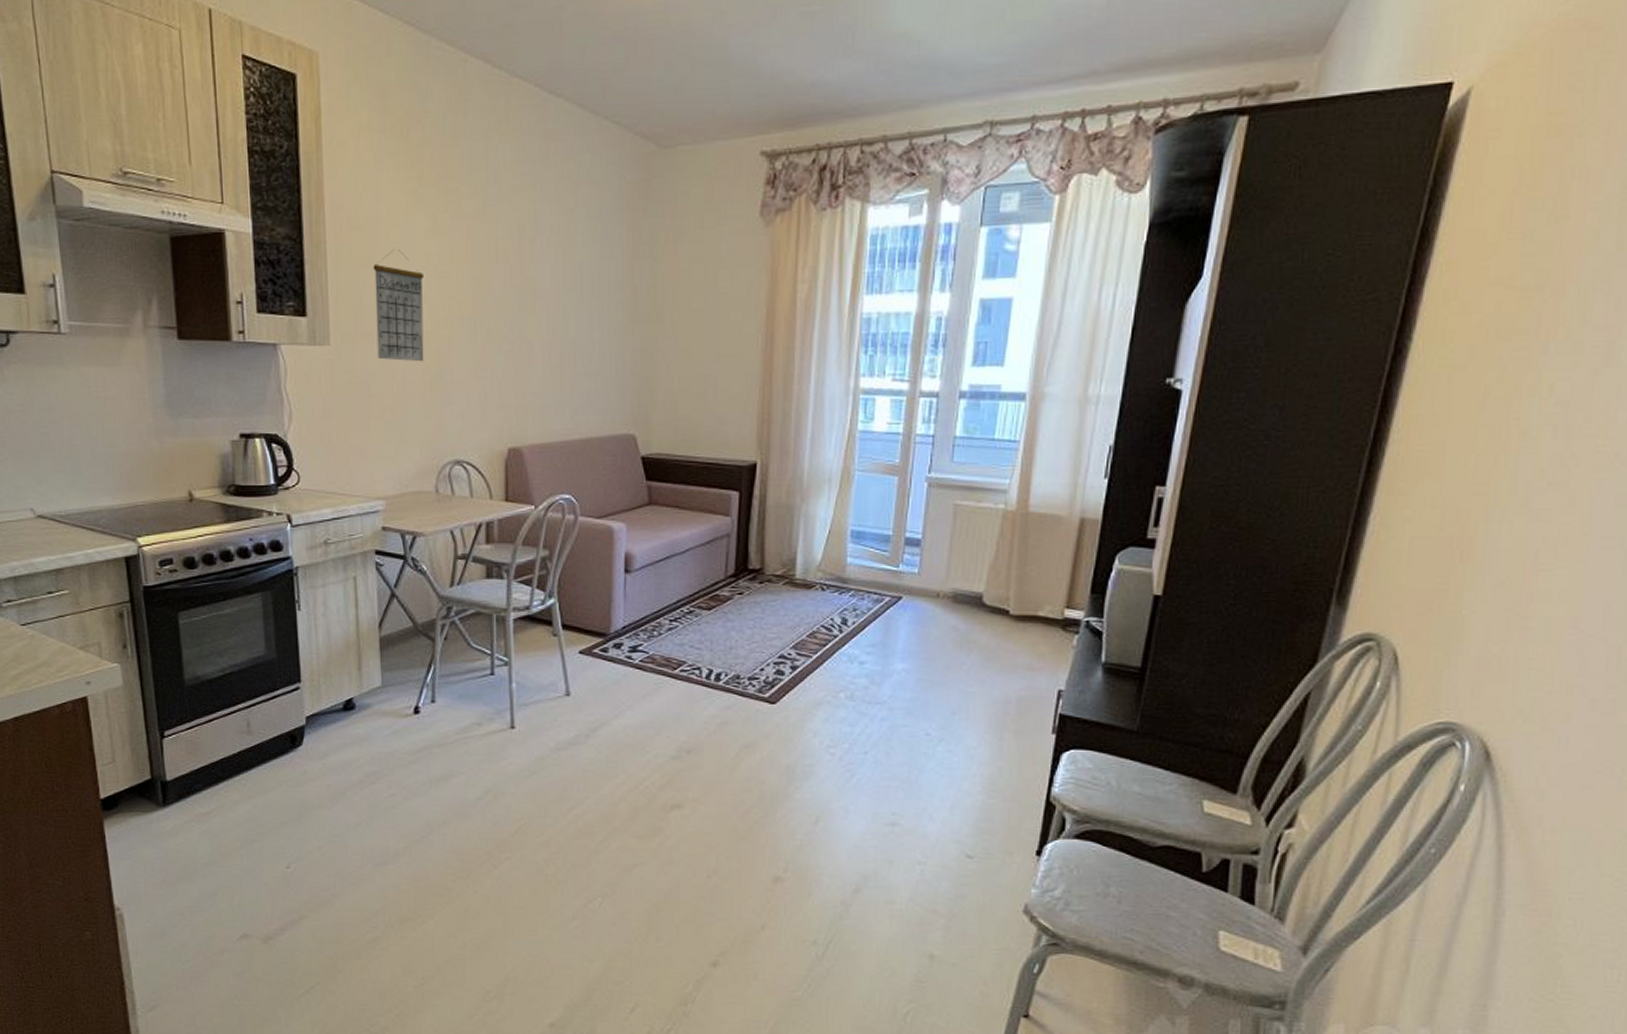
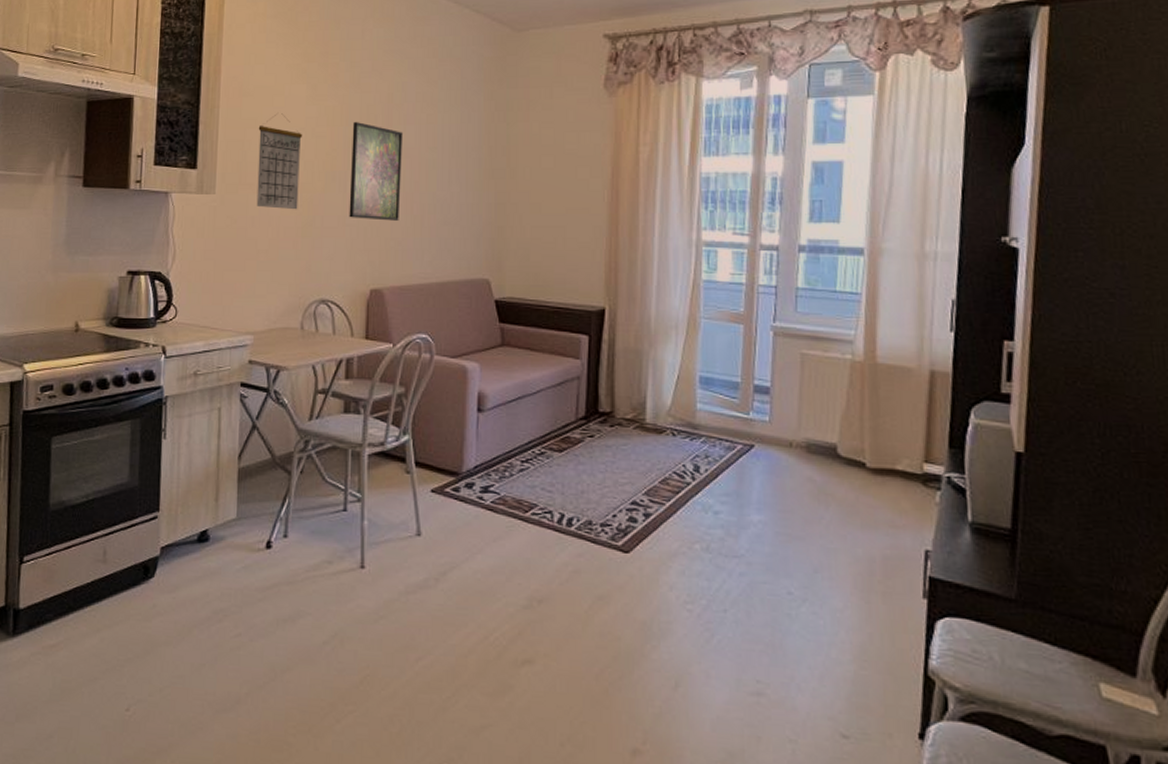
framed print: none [480,259,538,372] -> present [349,122,404,221]

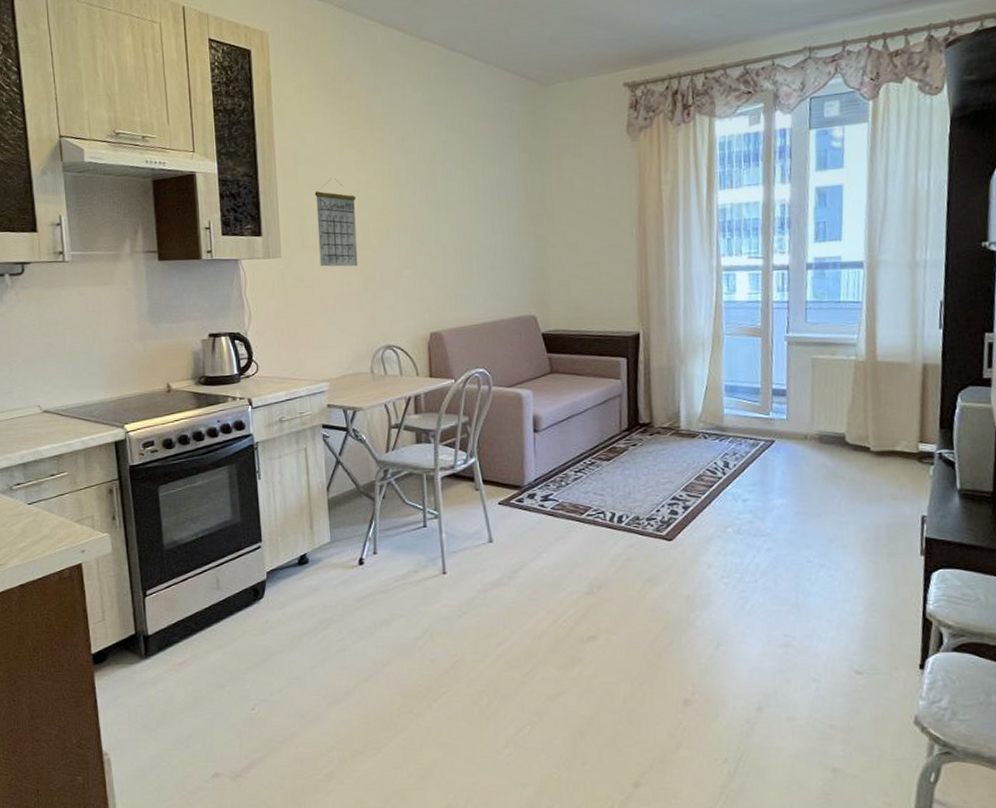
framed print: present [349,122,404,221] -> none [401,181,451,271]

